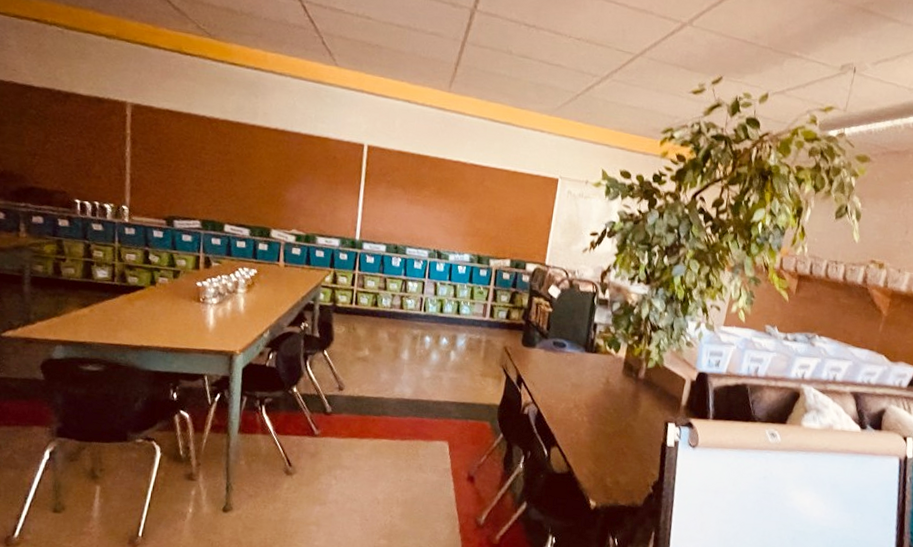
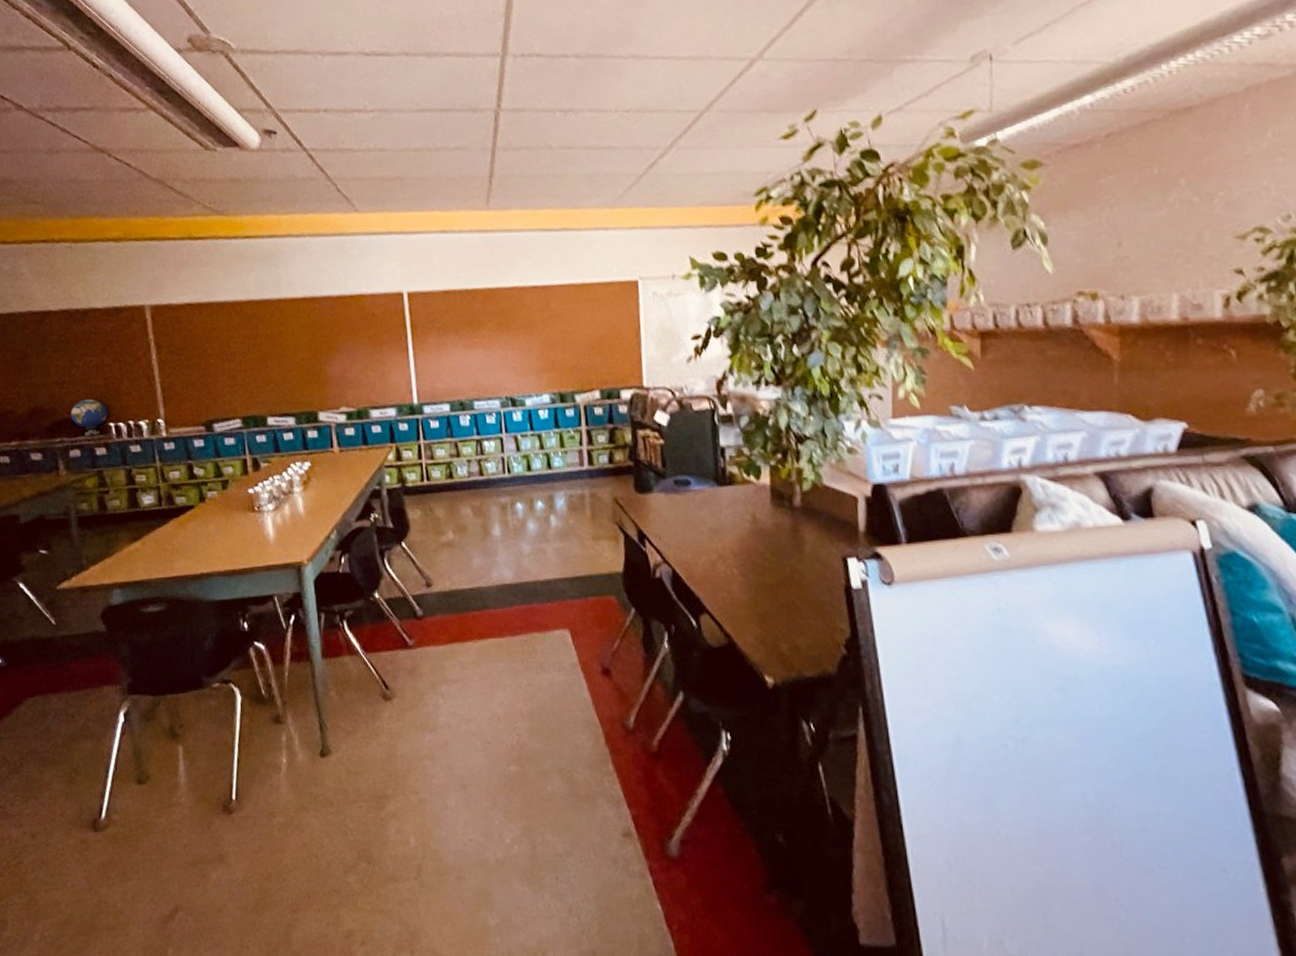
globe: none [38,174,75,208] -> present [70,399,108,436]

